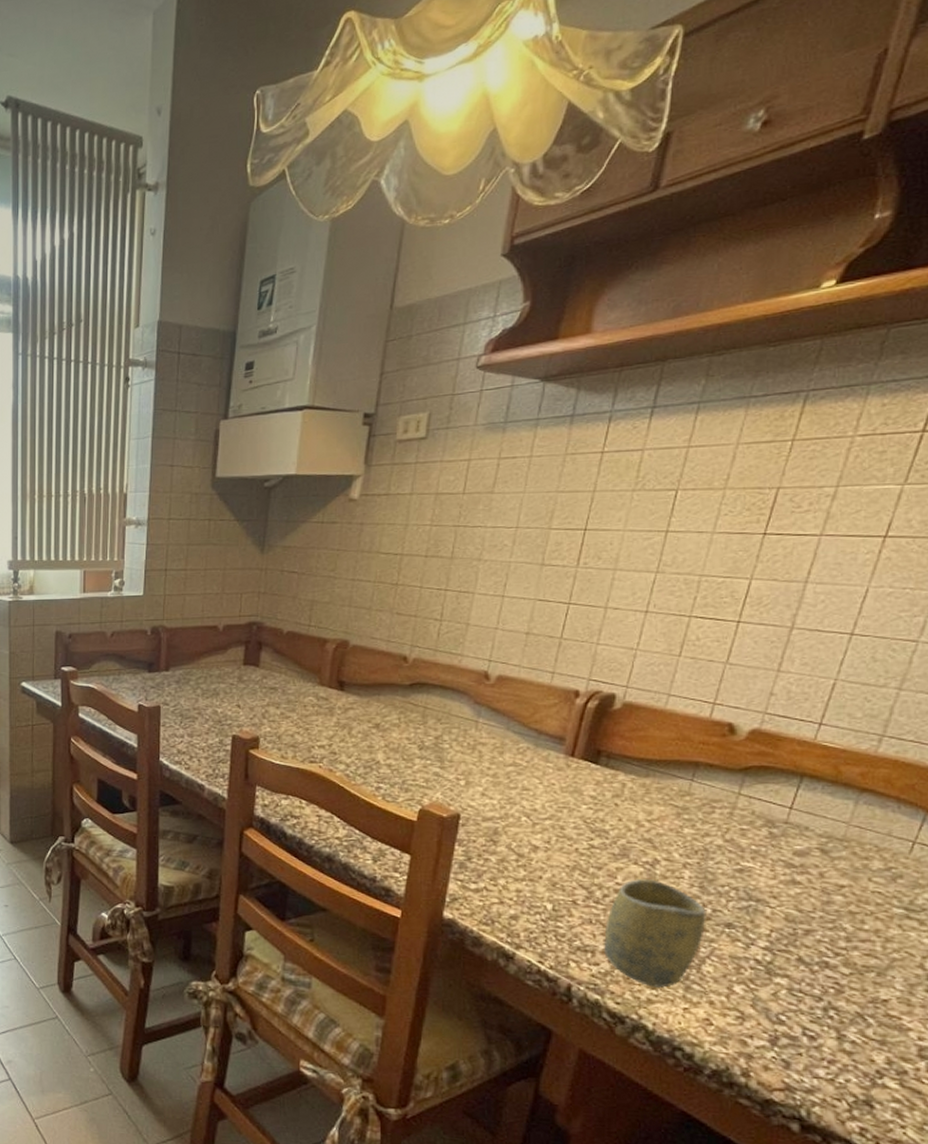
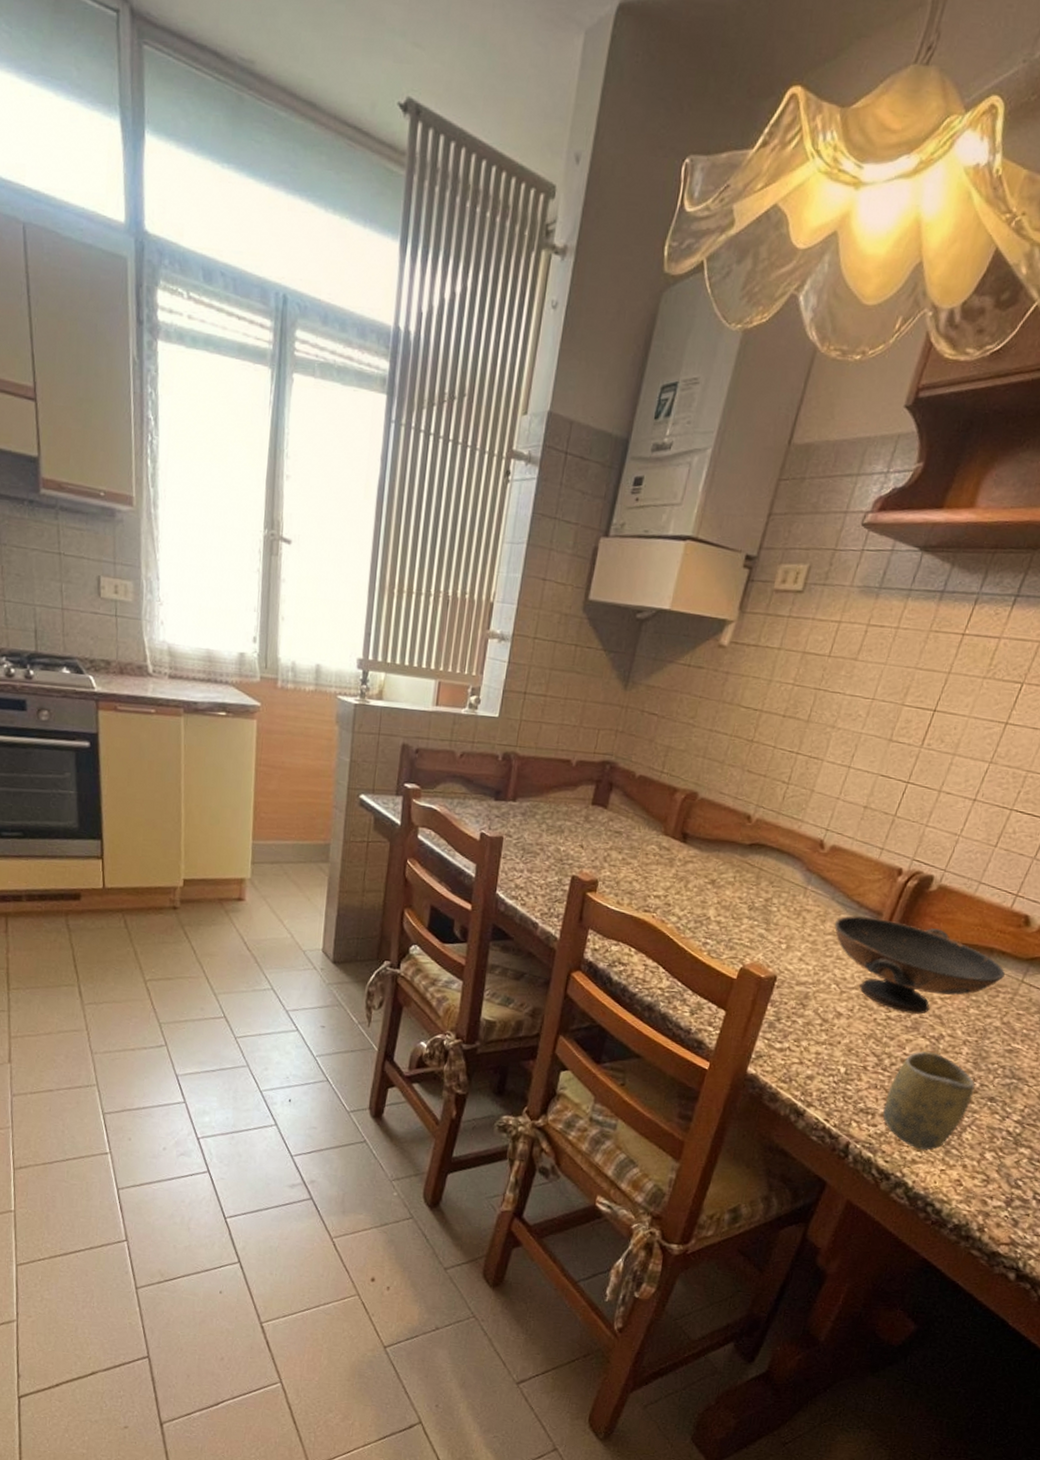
decorative bowl: none [515,743,717,841] -> present [835,915,1005,1015]

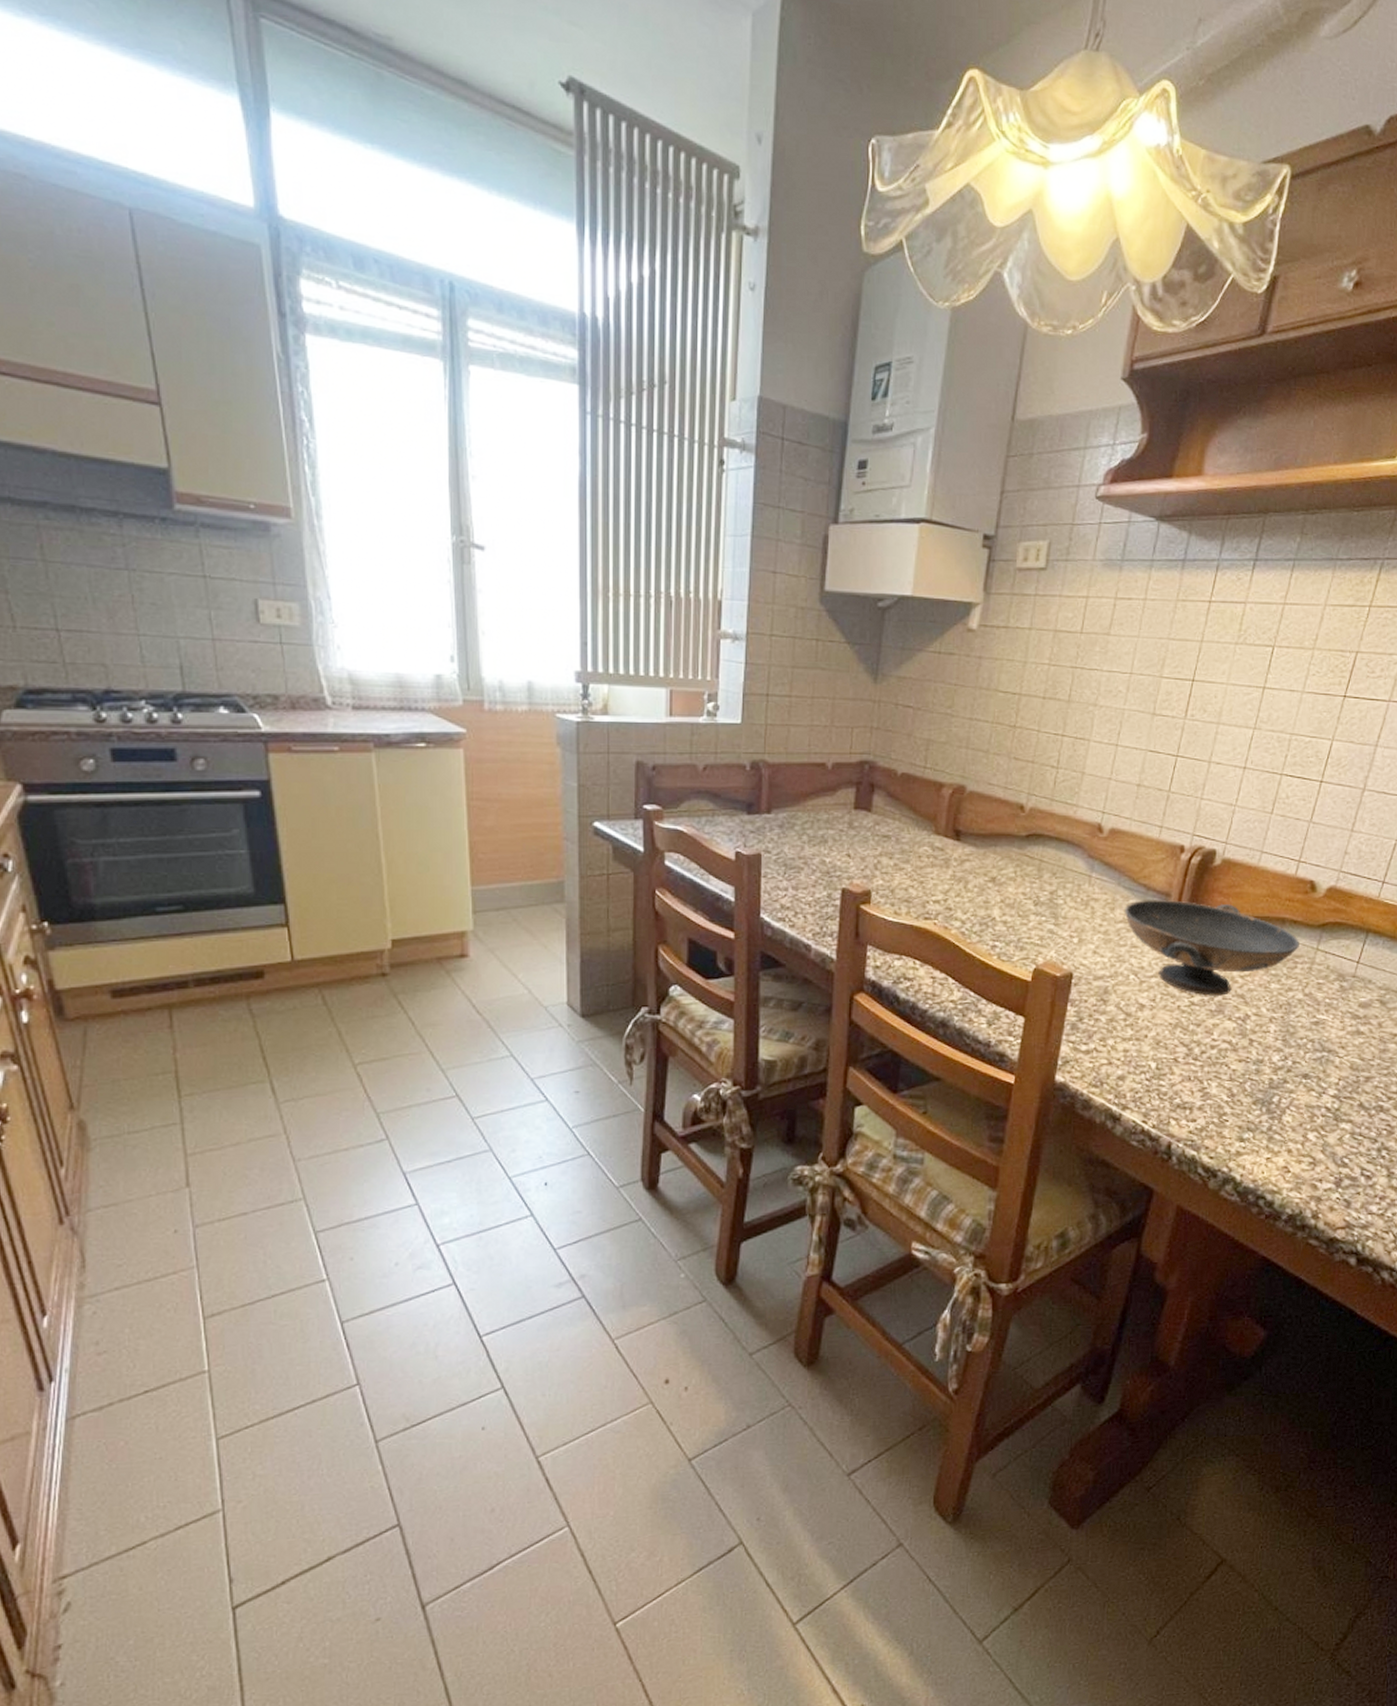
cup: present [882,1051,975,1151] -> none [1199,1034,1288,1140]

